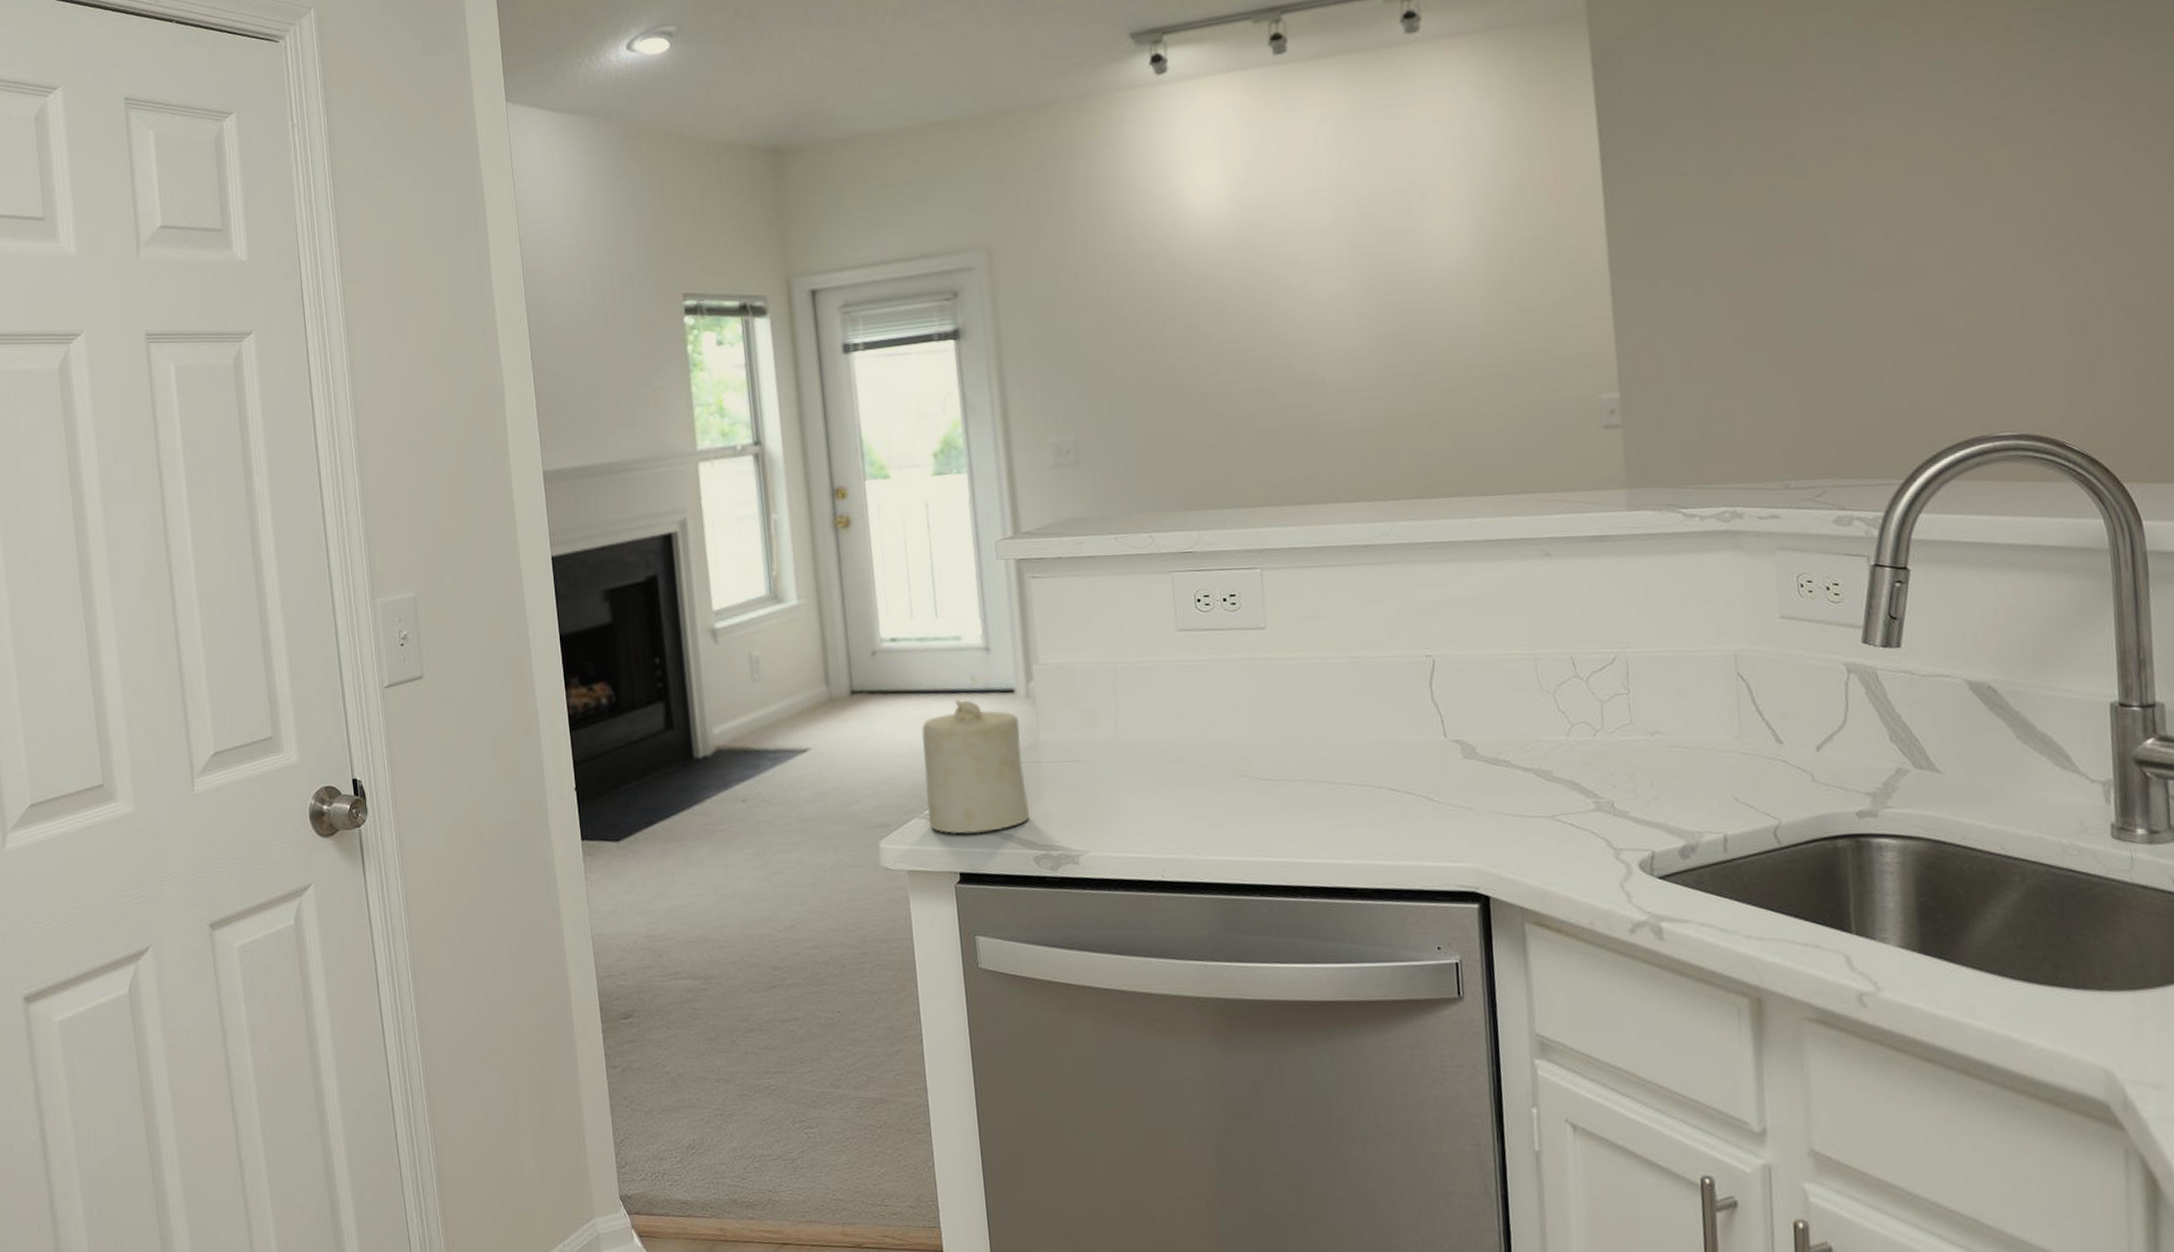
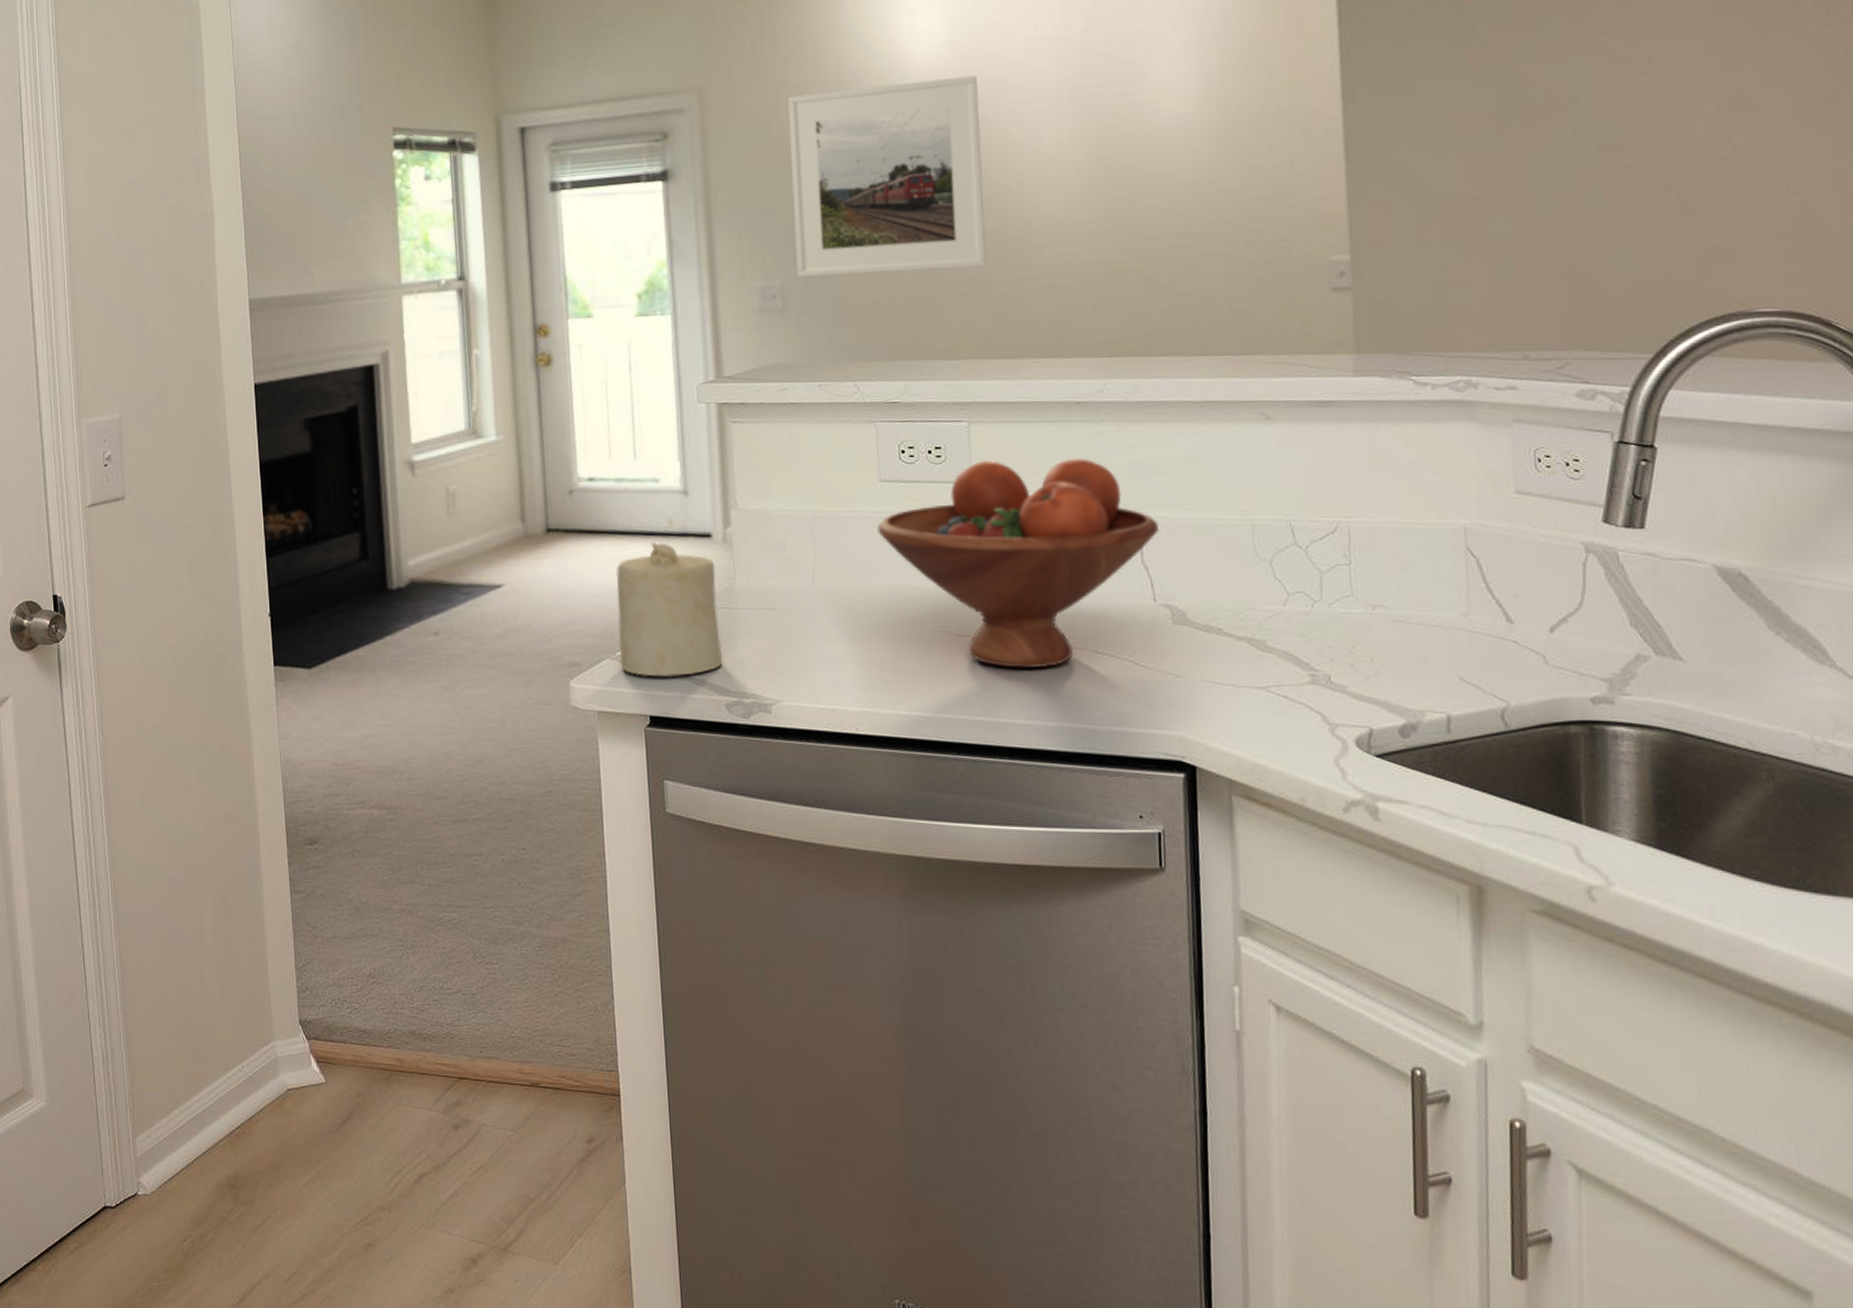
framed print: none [1075,227,1274,432] -> present [788,75,987,278]
fruit bowl: none [1176,599,1448,809] -> present [877,457,1160,669]

